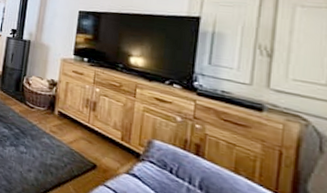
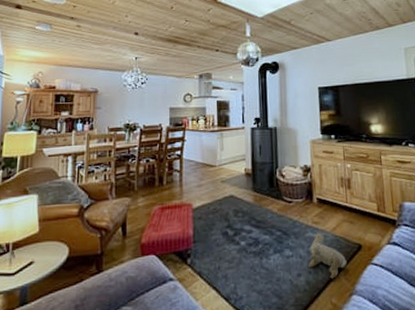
plush toy: none [39,141,79,185] -> present [308,232,347,279]

